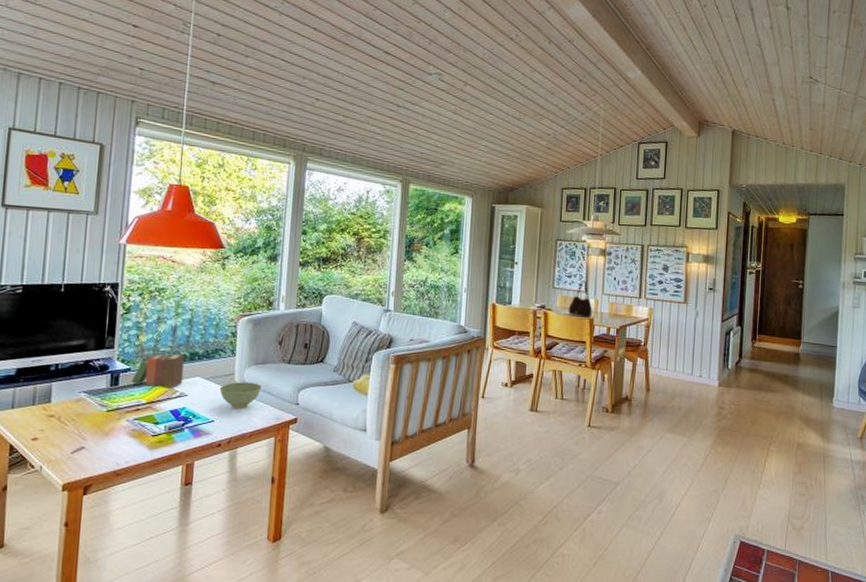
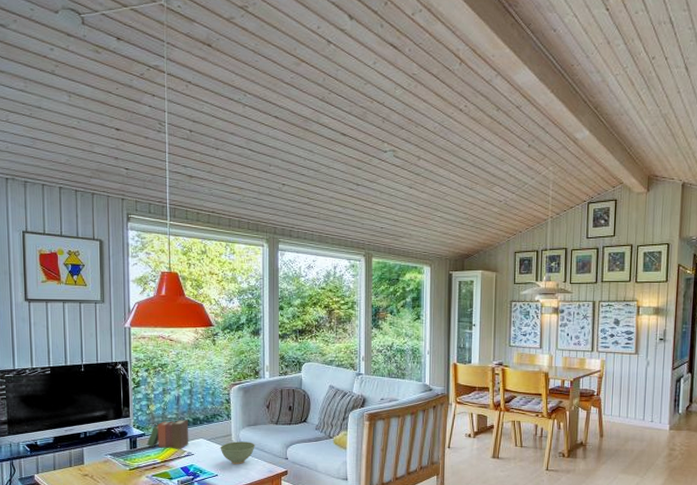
handbag: present [568,280,593,319] -> none [524,338,548,373]

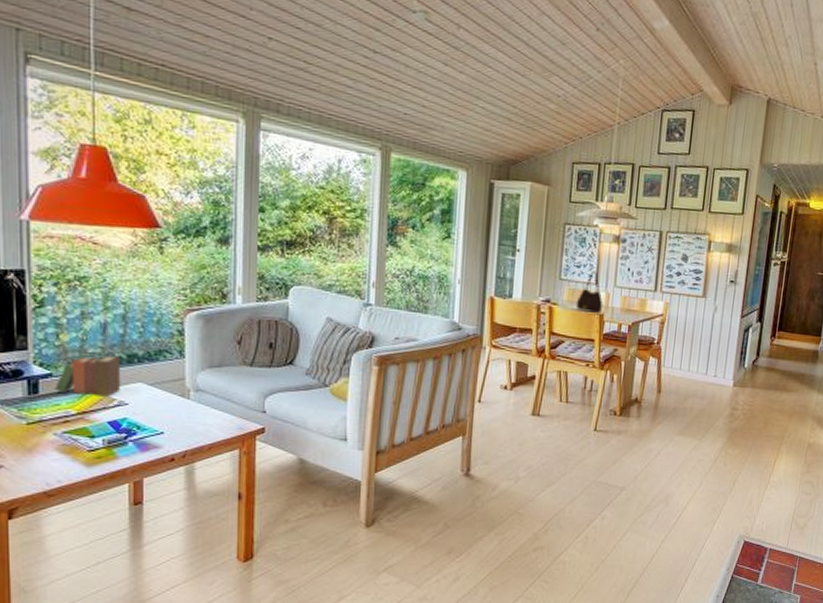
bowl: present [220,441,255,465] -> none [168,388,219,420]
handbag: none [524,338,548,373] -> present [575,271,604,314]

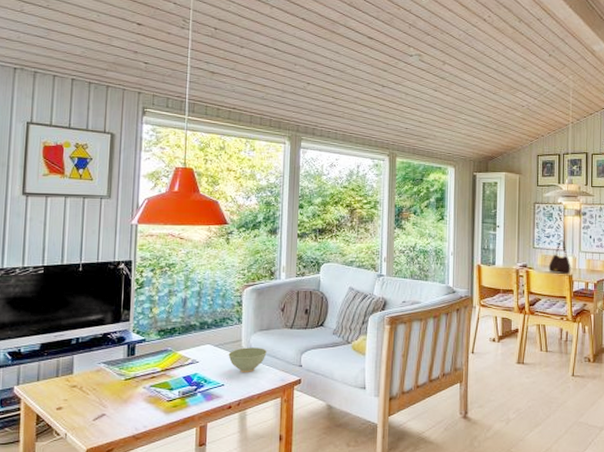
books: present [54,356,121,397] -> none [146,324,195,356]
bowl: none [168,388,219,420] -> present [228,347,267,373]

